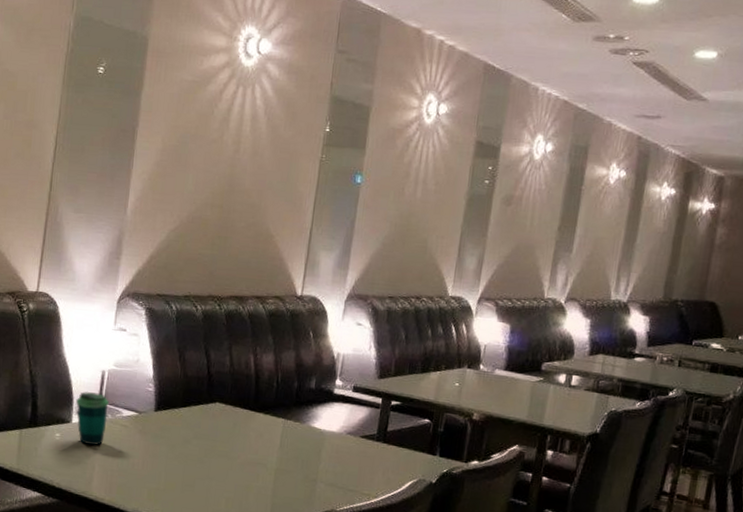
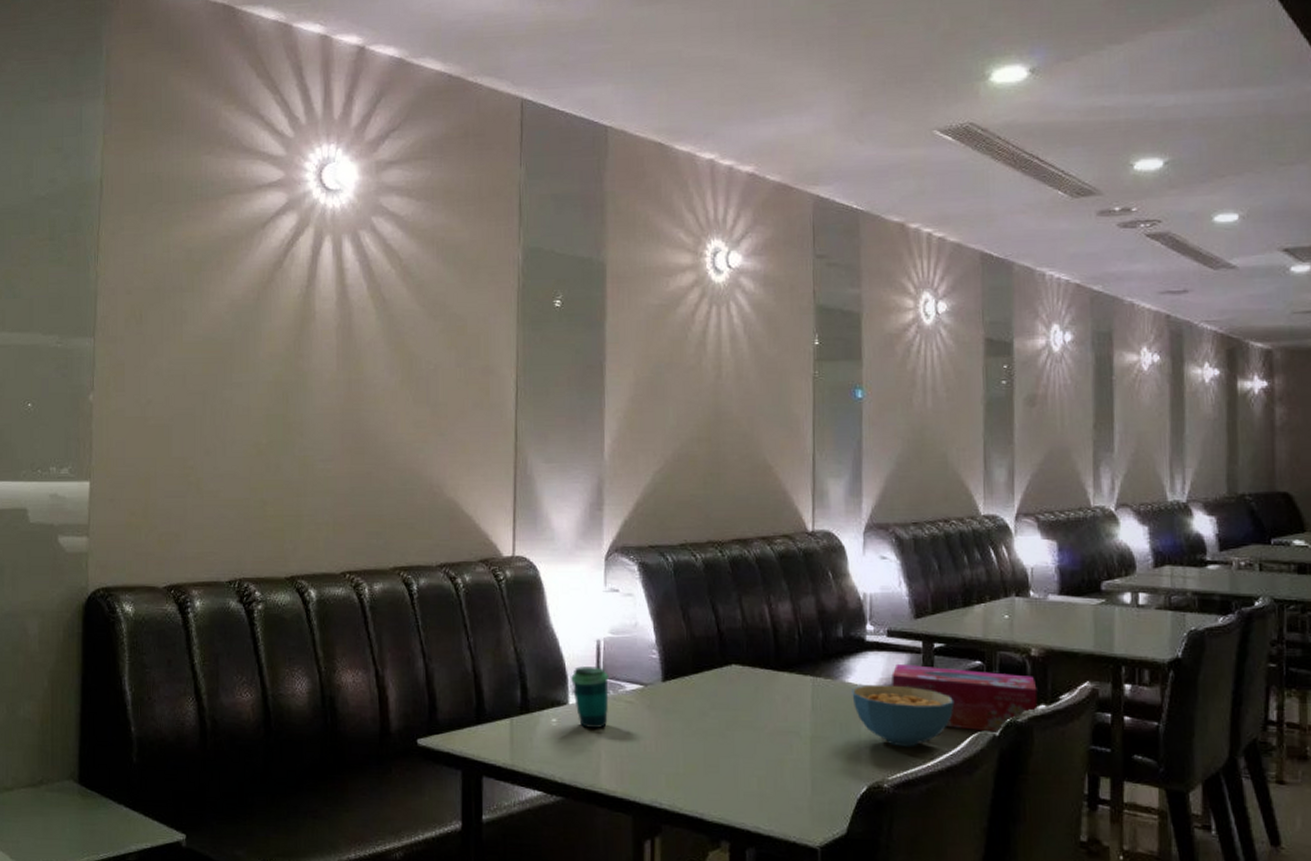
cereal bowl: none [315,431,402,486] -> present [852,684,955,748]
tissue box: none [351,415,474,480] -> present [891,663,1038,732]

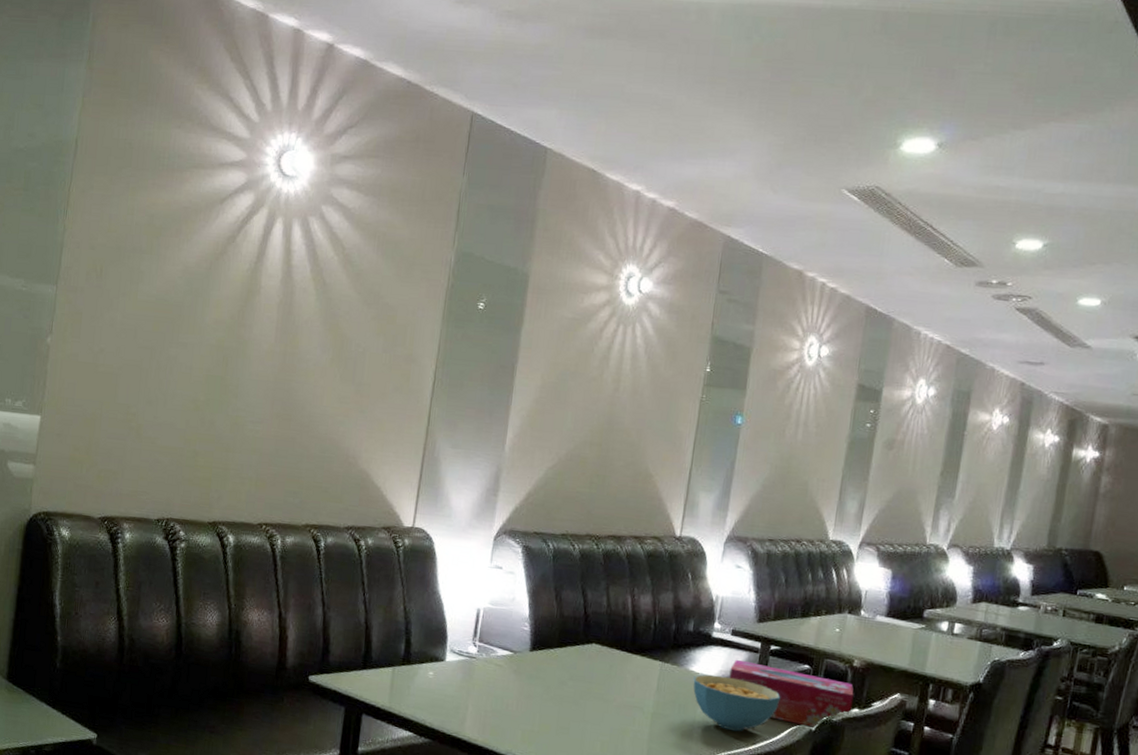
cup: present [570,666,609,729] -> none [449,630,484,685]

